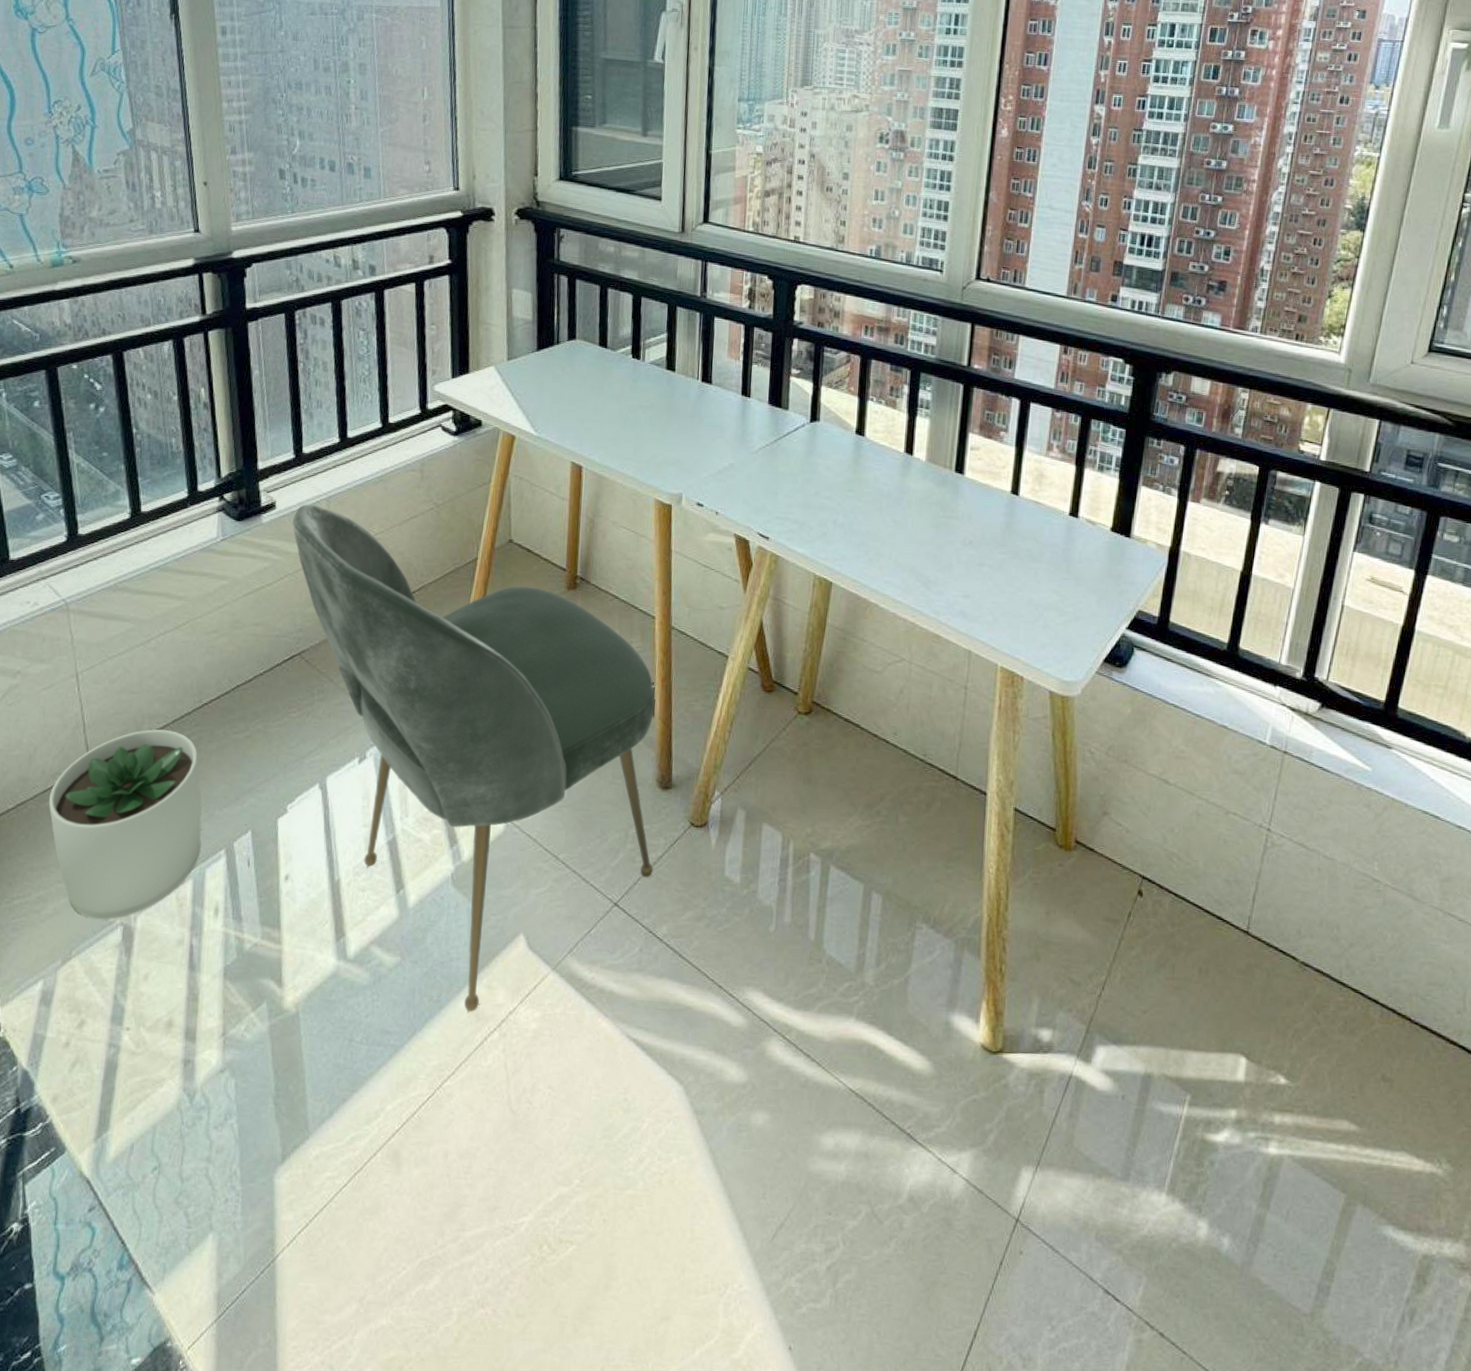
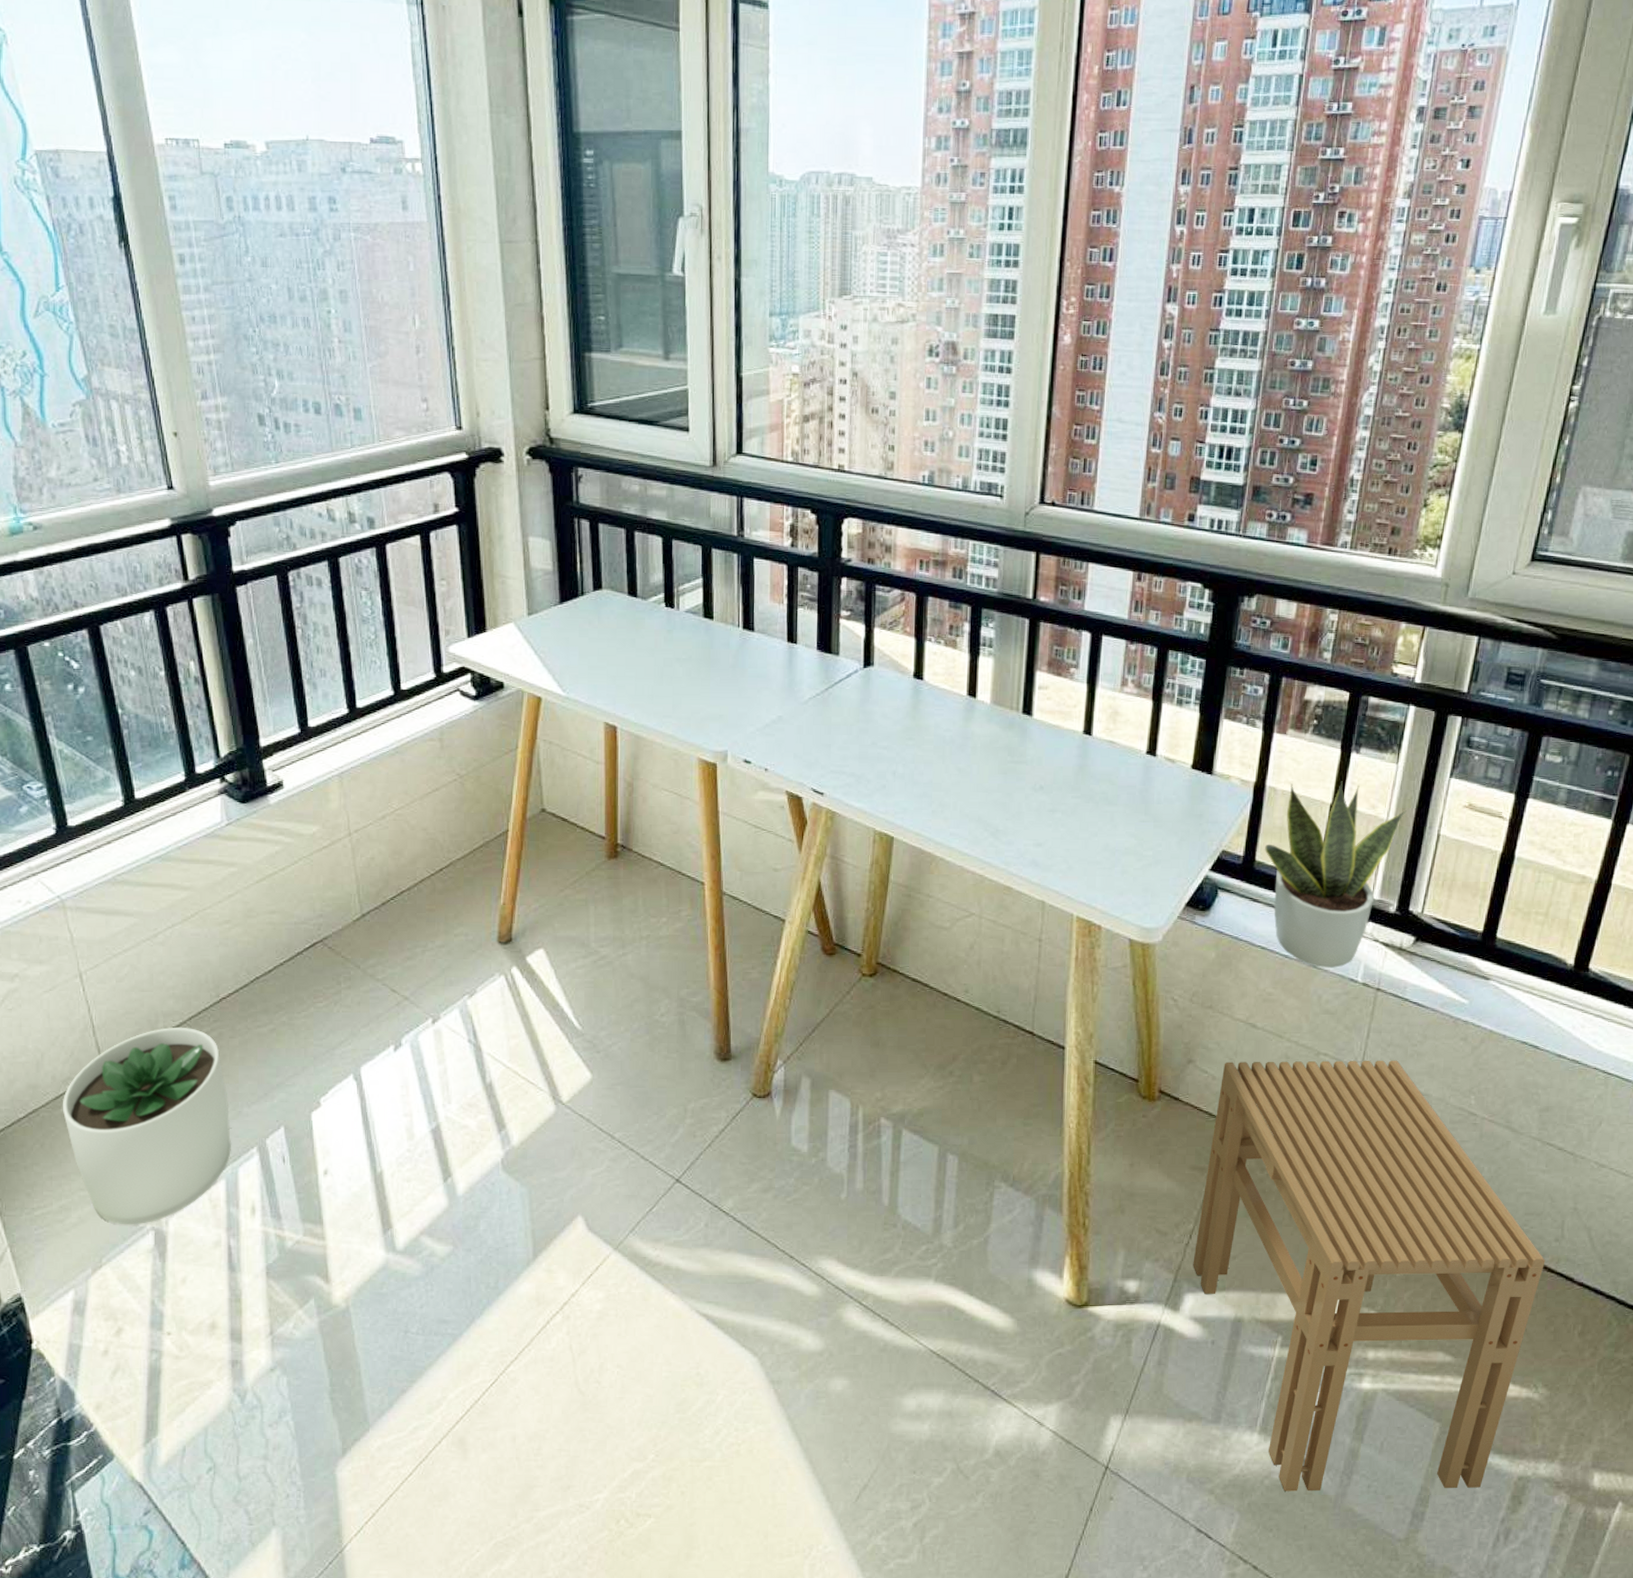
chair: present [292,504,655,1012] -> none [303,781,716,1297]
stool: none [1105,816,1448,1264] -> present [1193,1060,1546,1491]
potted plant: none [1179,550,1312,729] -> present [1265,781,1406,968]

